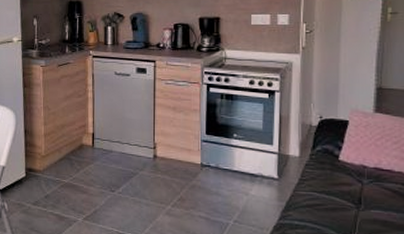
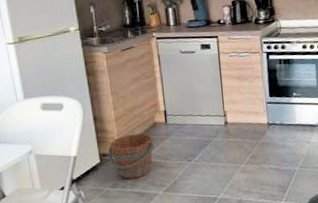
bucket: none [34,152,79,200] -> present [108,132,155,180]

